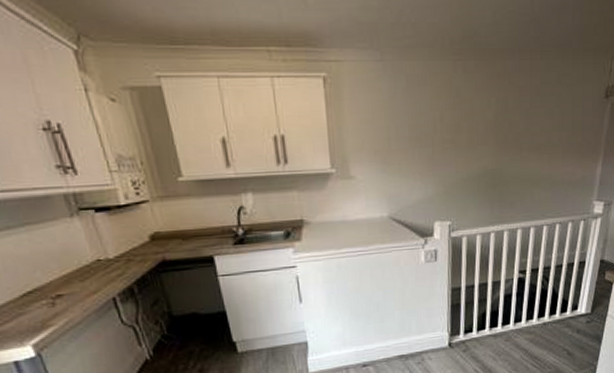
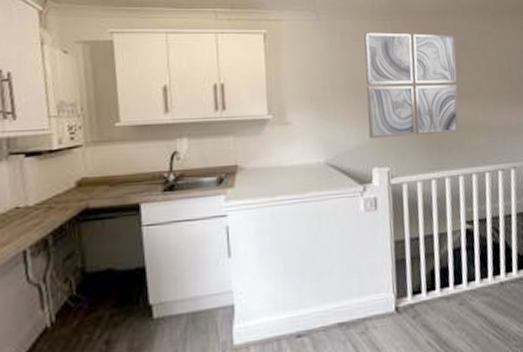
wall art: none [431,75,530,192] -> present [364,32,459,138]

